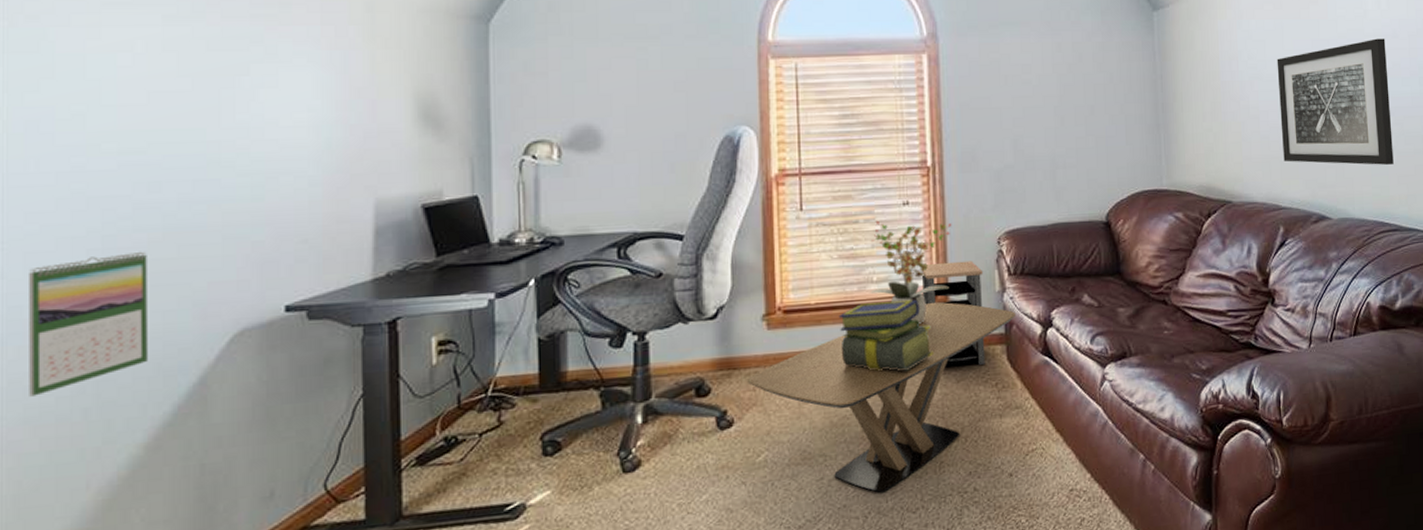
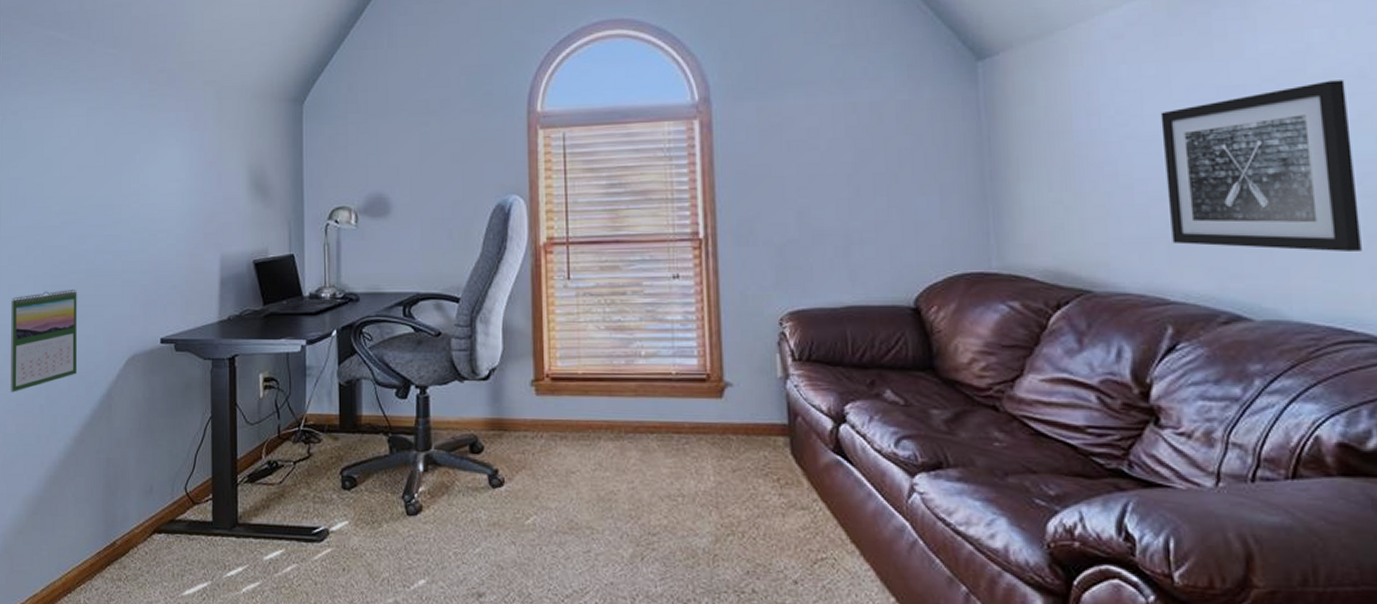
coffee table: present [746,302,1016,493] -> none [516,382,801,576]
stack of books: present [838,299,933,371] -> none [605,377,706,453]
potted plant: present [869,220,952,324] -> none [637,293,727,404]
side table: present [920,260,985,368] -> none [691,341,765,456]

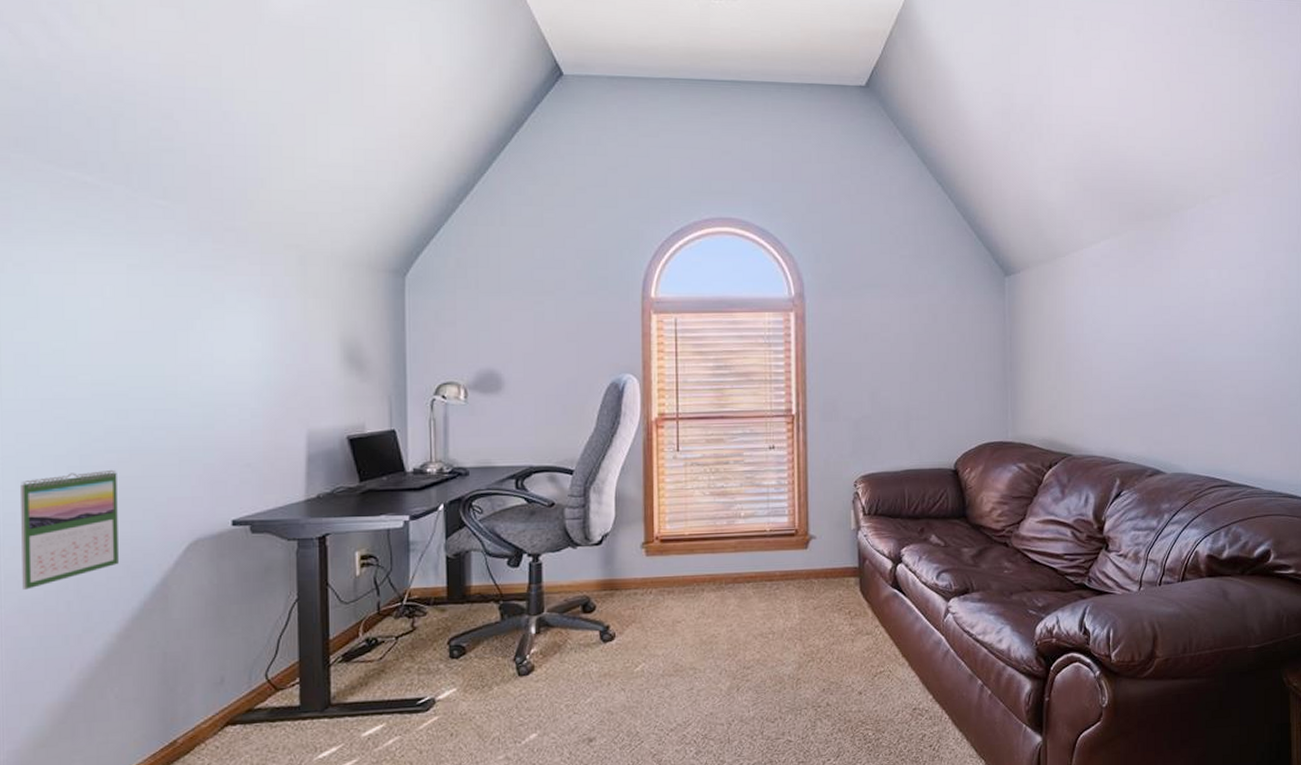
wall art: present [1160,80,1362,251] -> none [1120,306,1227,425]

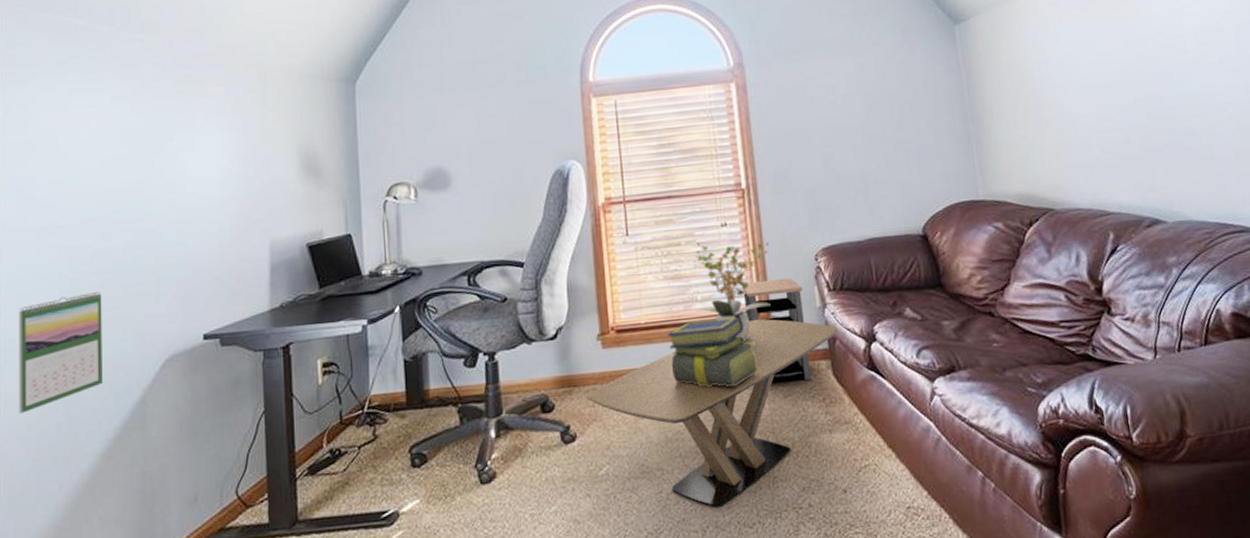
coffee table: none [627,536,869,704] -> present [586,319,838,507]
stack of books: none [709,534,793,597] -> present [667,317,760,387]
potted plant: none [737,462,813,556] -> present [692,242,771,340]
side table: none [783,501,841,596] -> present [741,278,811,383]

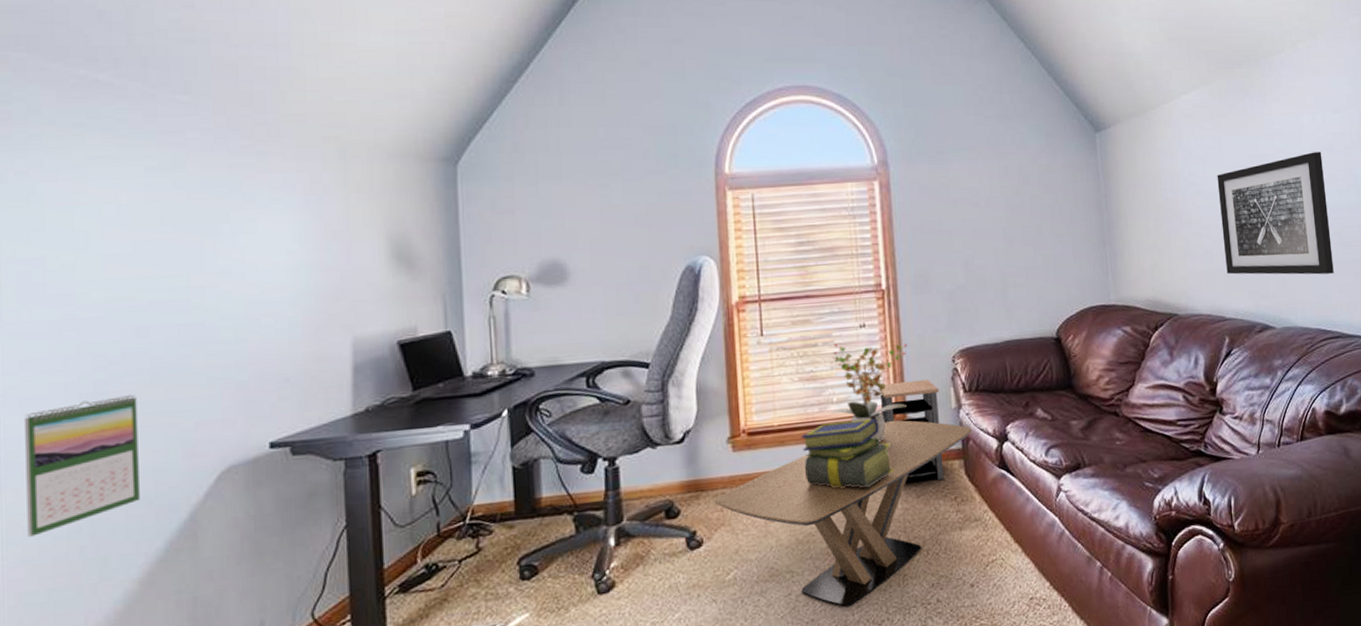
wall art: none [1089,32,1232,166] -> present [1217,152,1334,275]

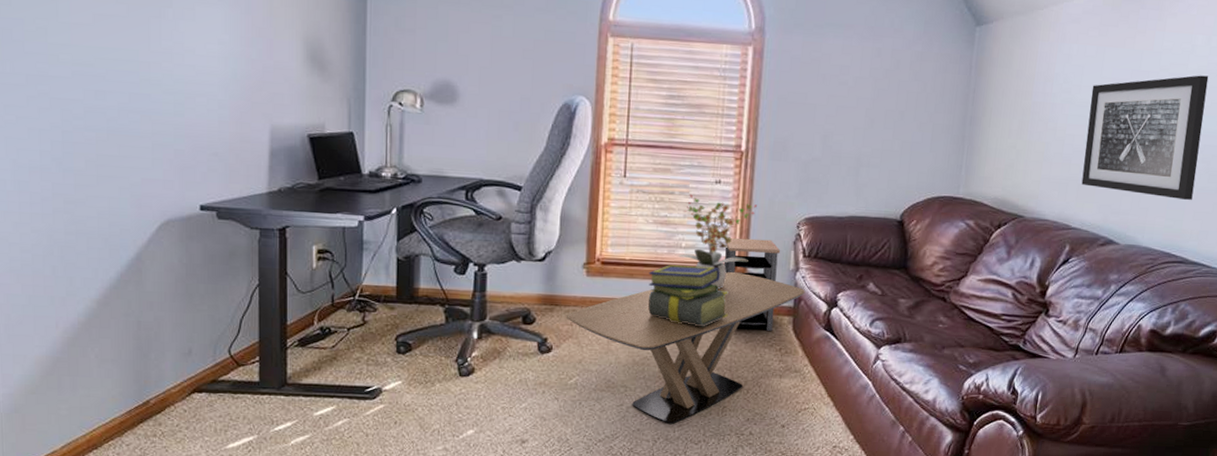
calendar: present [23,394,140,537] -> none [8,147,98,252]

